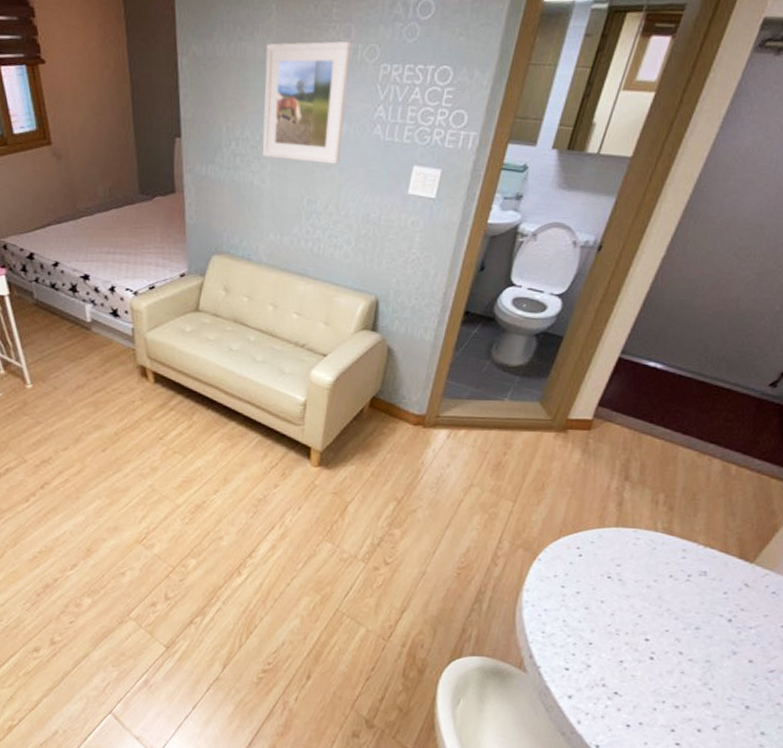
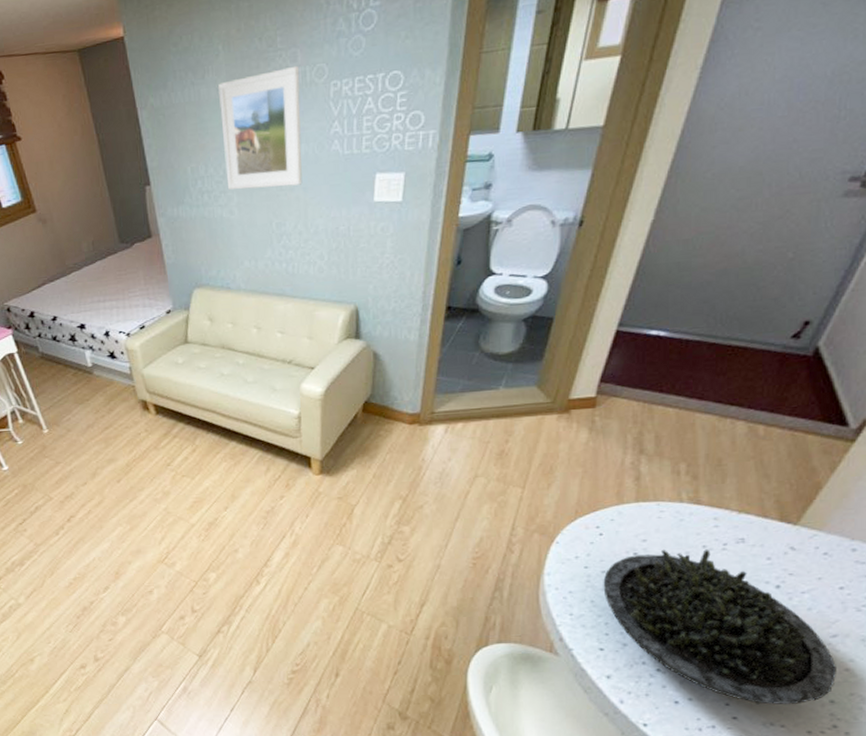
succulent plant: none [575,575,770,735] -> present [603,549,836,705]

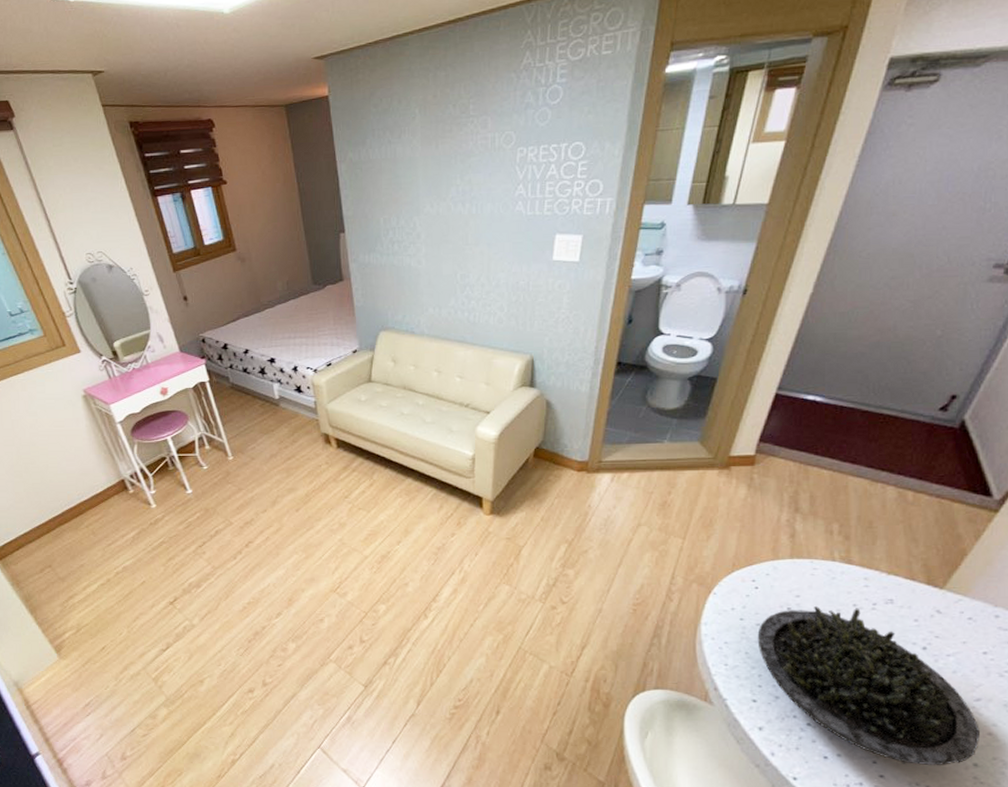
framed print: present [218,65,303,190] -> none [413,131,489,242]

